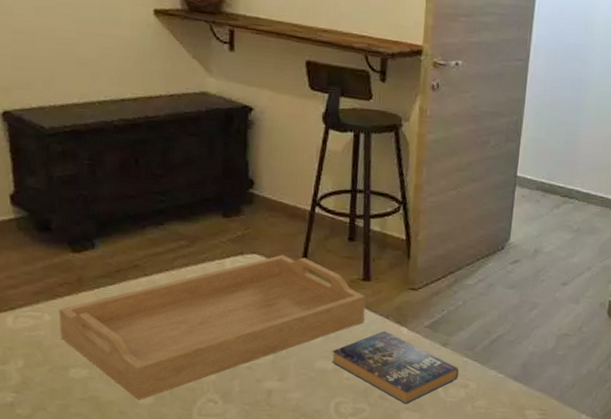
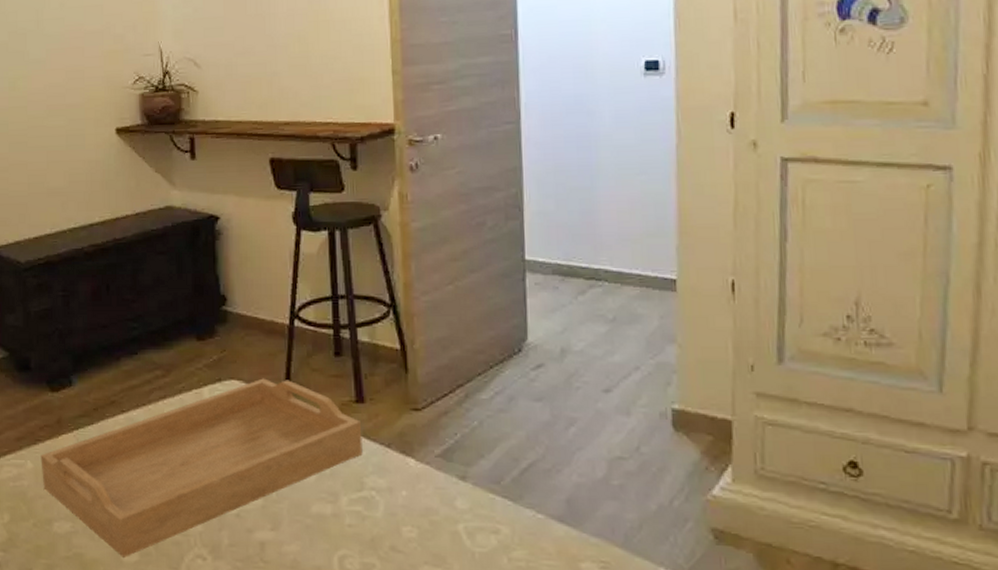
book: present [331,331,459,405] -> none [329,463,486,557]

